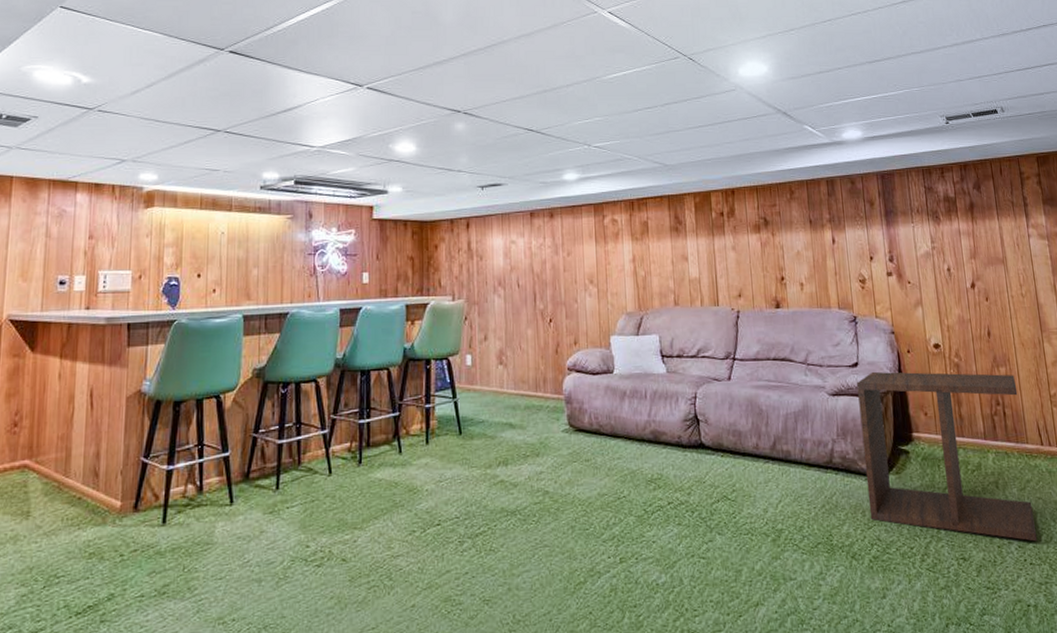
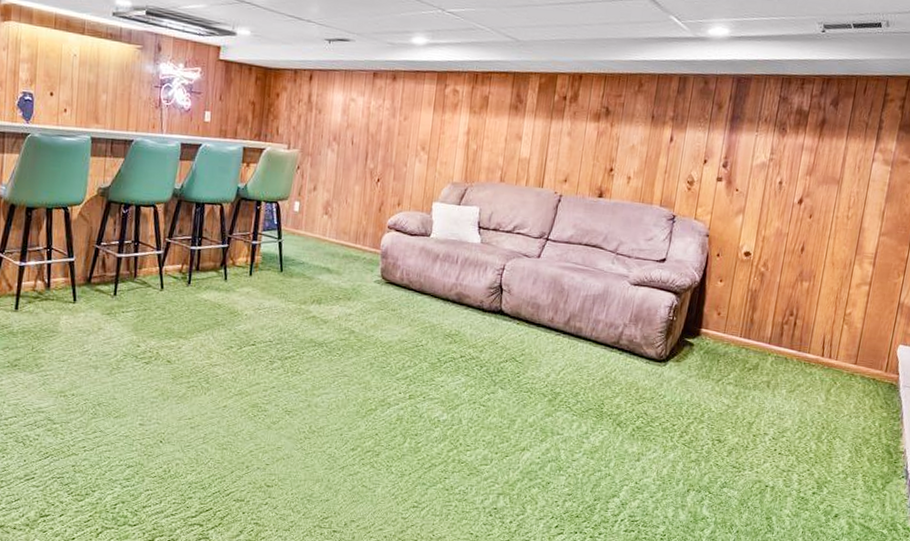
side table: present [857,371,1038,542] -> none [642,268,816,436]

